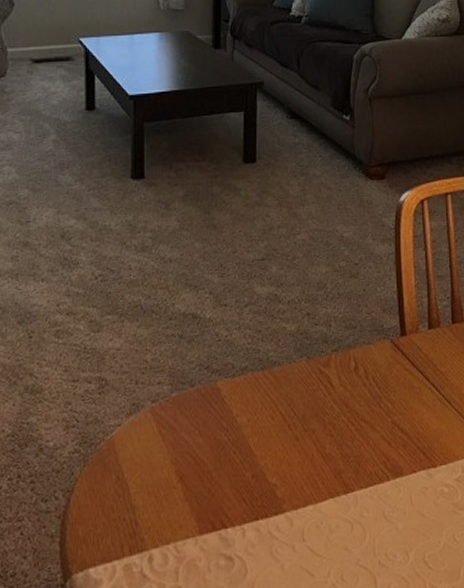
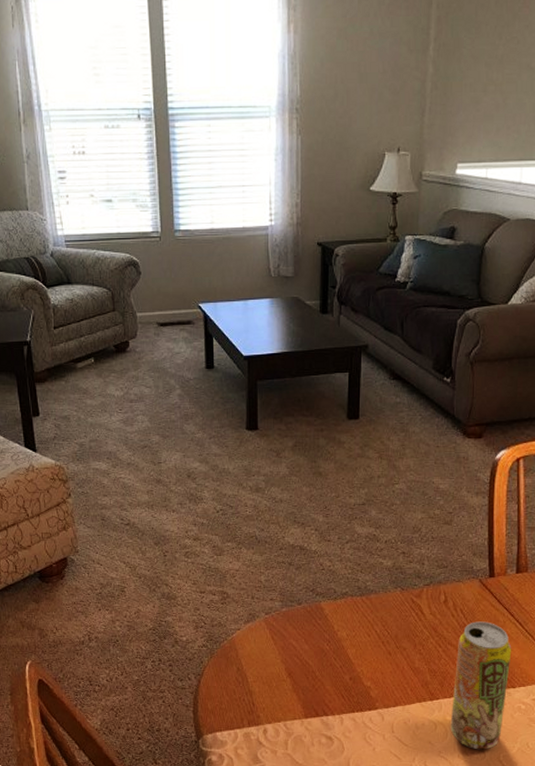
beverage can: none [368,389,430,552] -> present [450,621,512,750]

